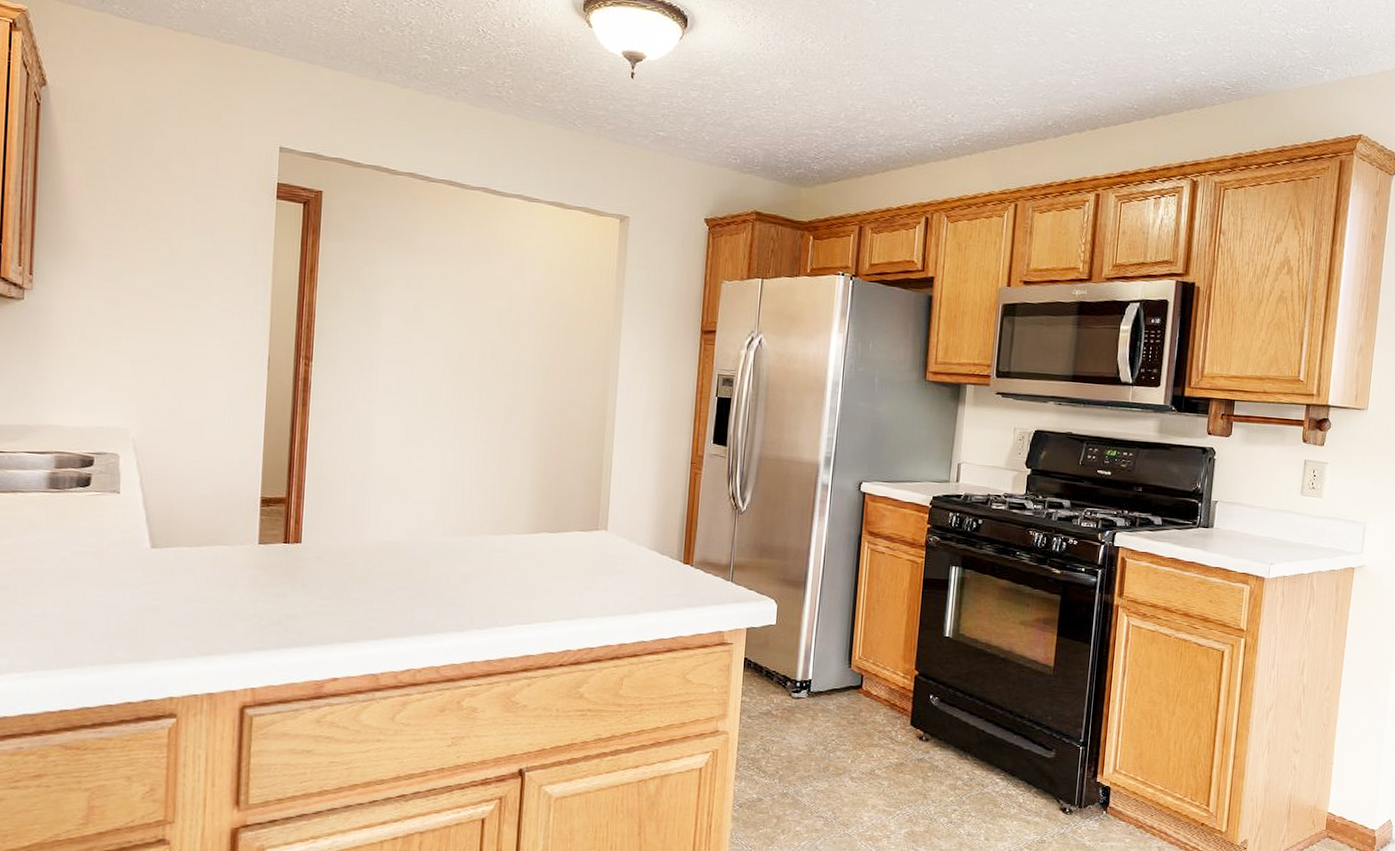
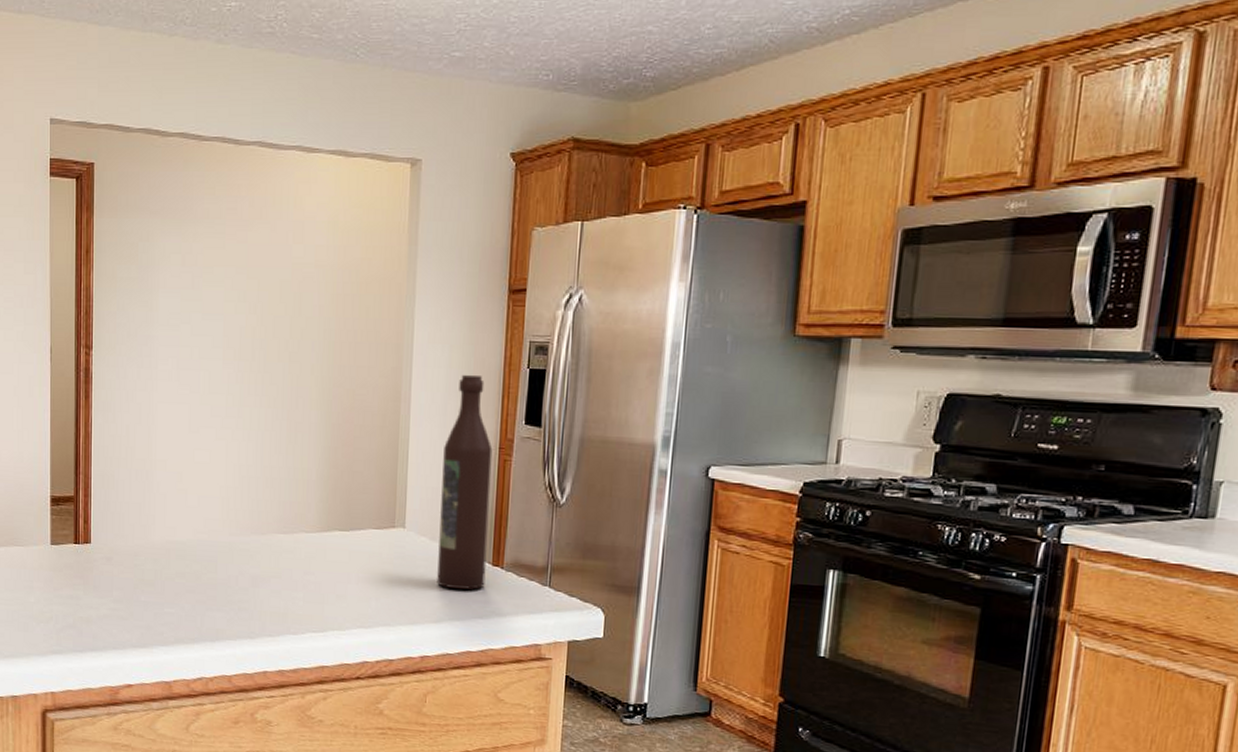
wine bottle: none [635,400,686,585] -> present [437,375,493,590]

